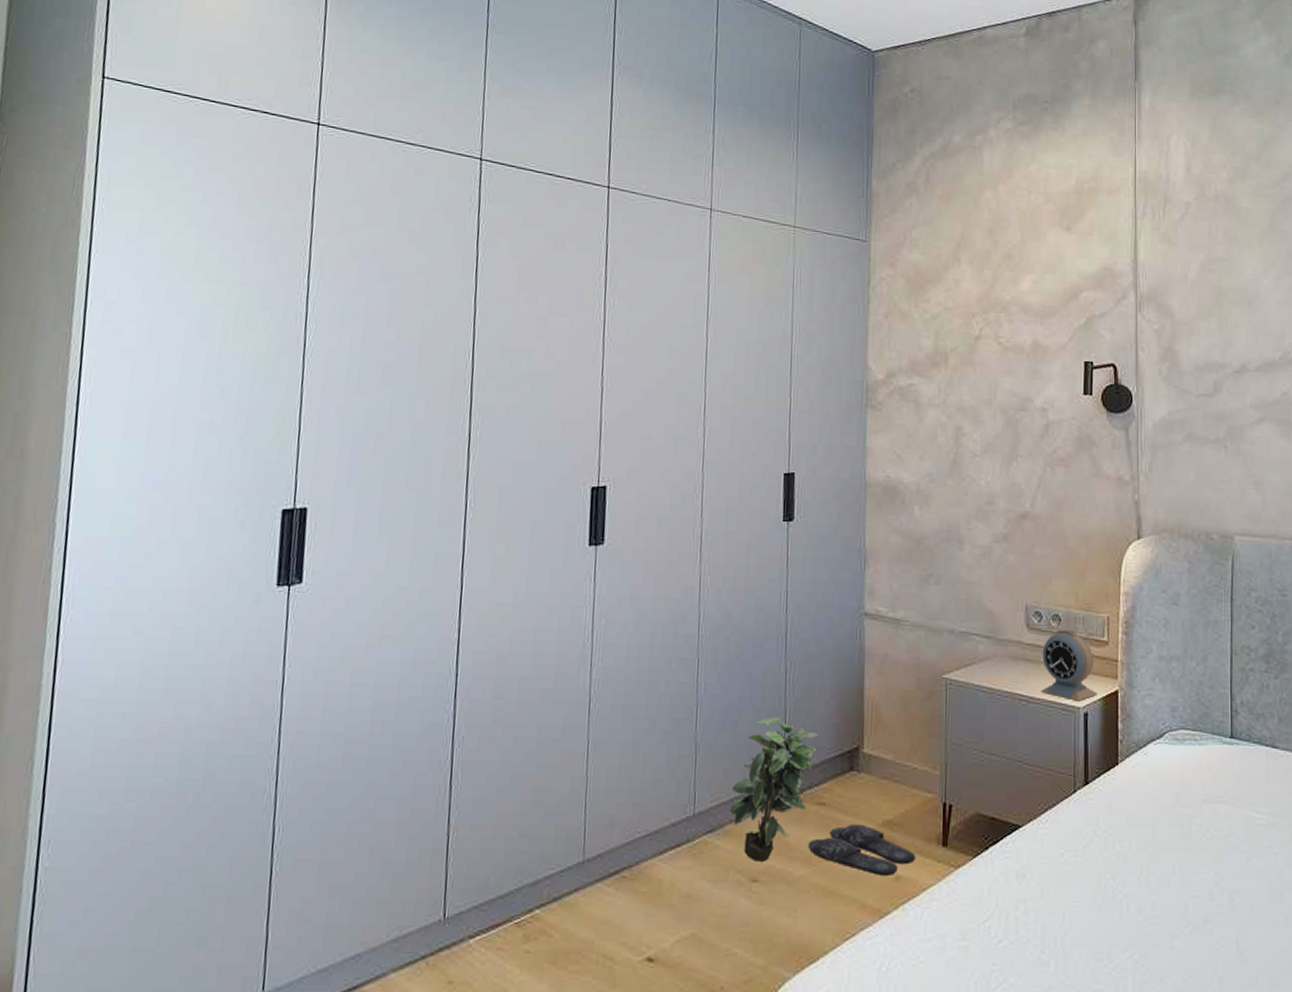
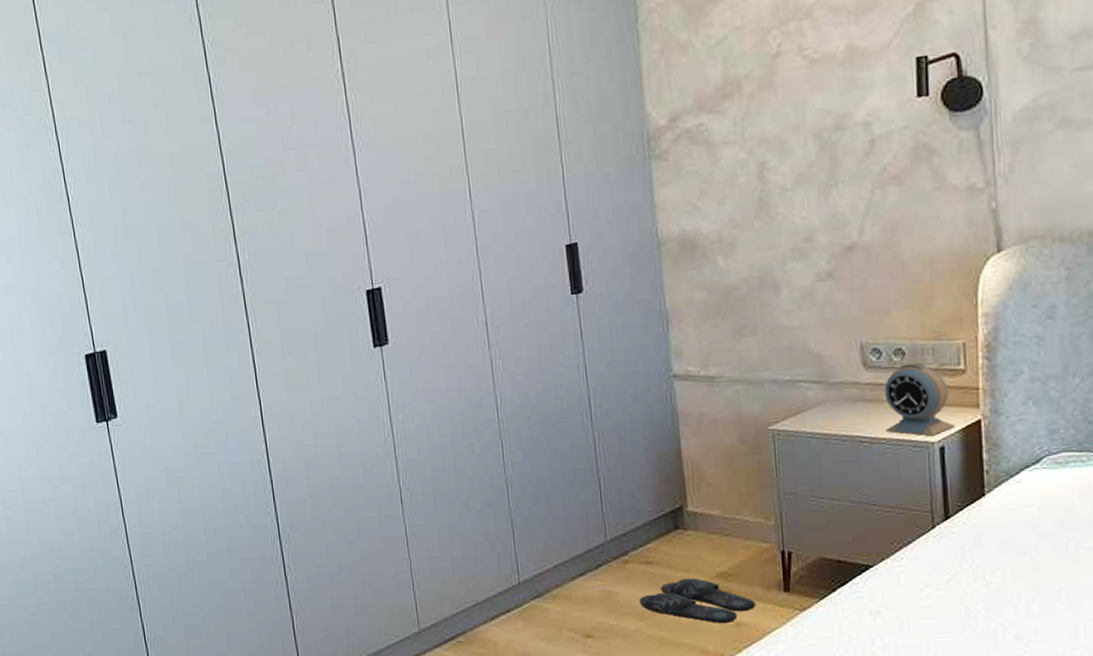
potted plant: present [727,716,820,862] -> none [552,486,639,620]

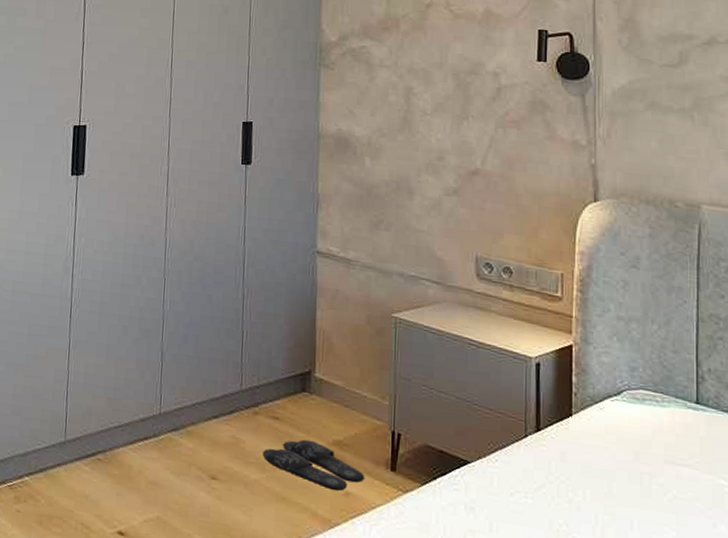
alarm clock: present [884,362,955,436] -> none [491,281,550,352]

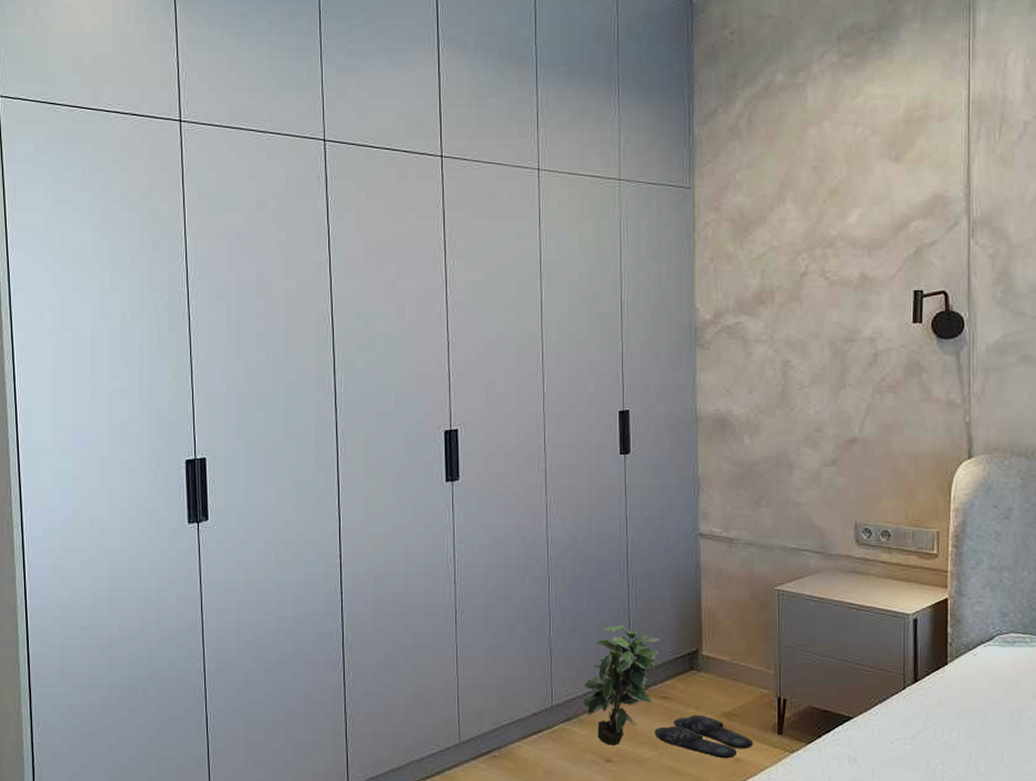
potted plant: none [189,335,274,463] -> present [581,624,661,745]

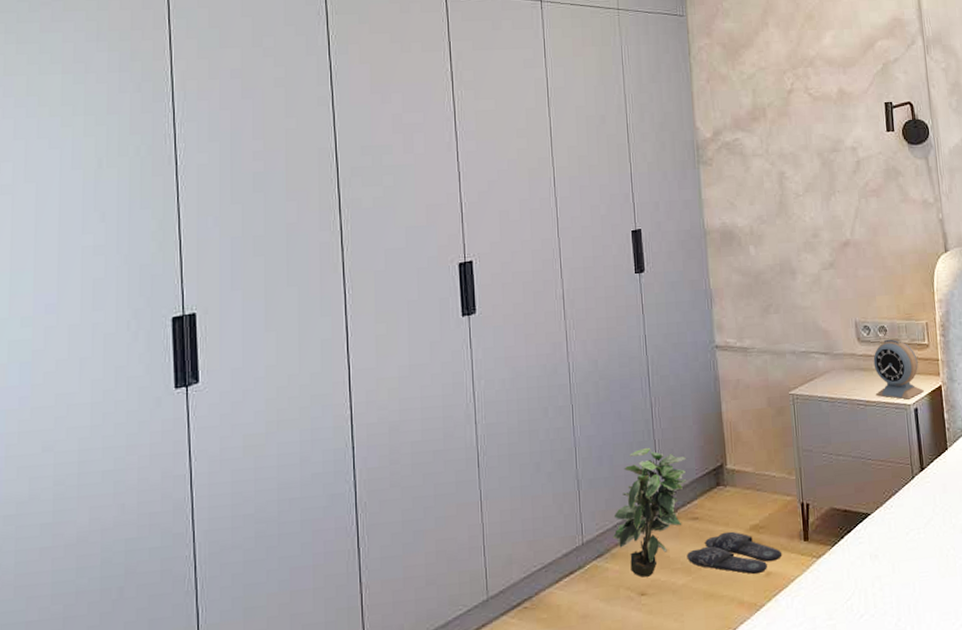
alarm clock: none [870,543,927,609] -> present [873,337,924,400]

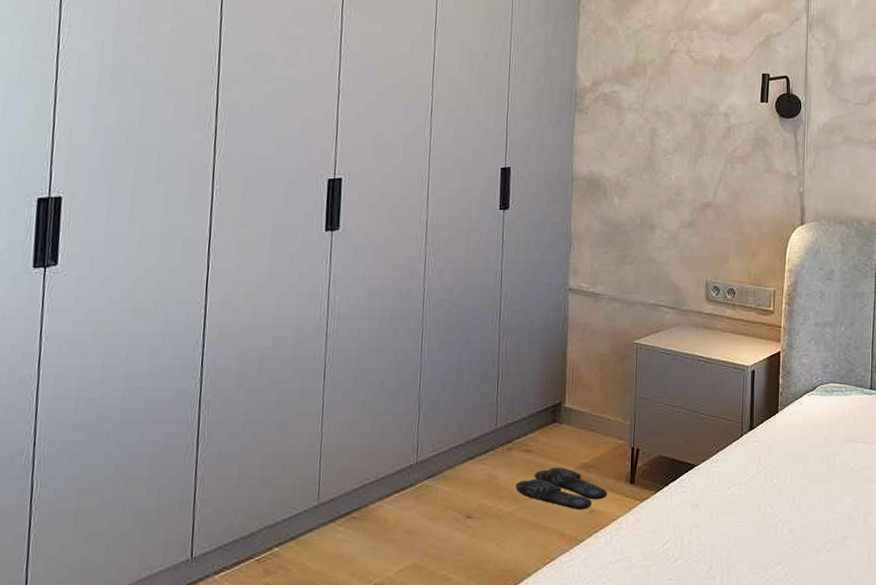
potted plant: present [612,447,687,577] -> none [446,378,528,501]
alarm clock: present [873,337,924,400] -> none [716,300,763,361]

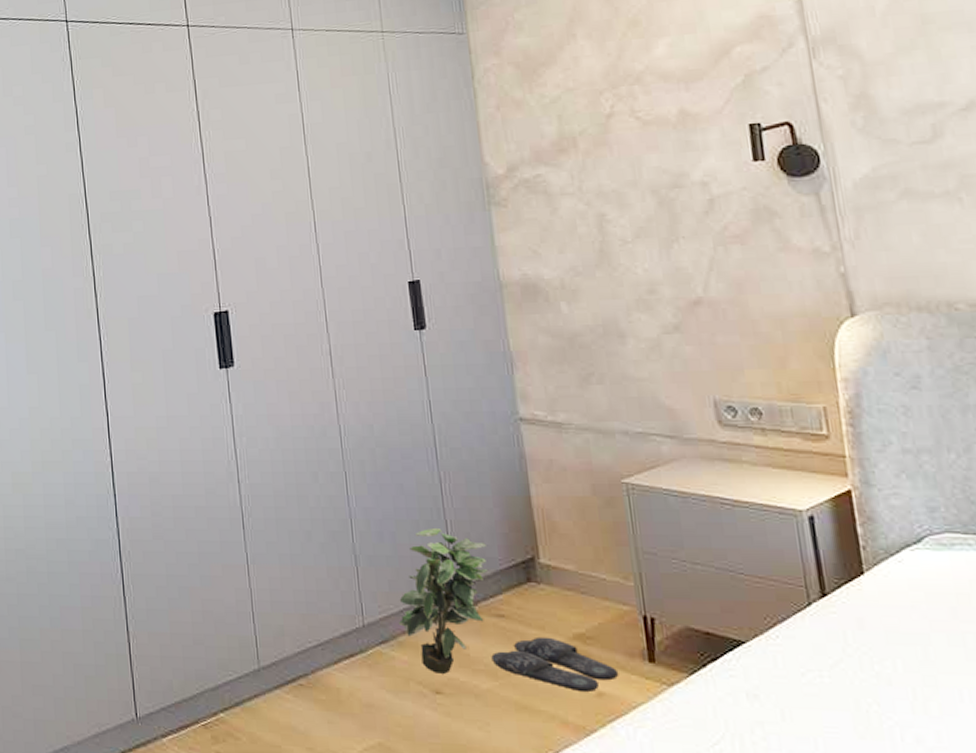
potted plant: none [446,378,528,501] -> present [398,527,489,674]

